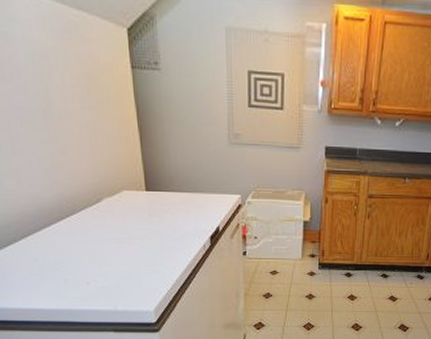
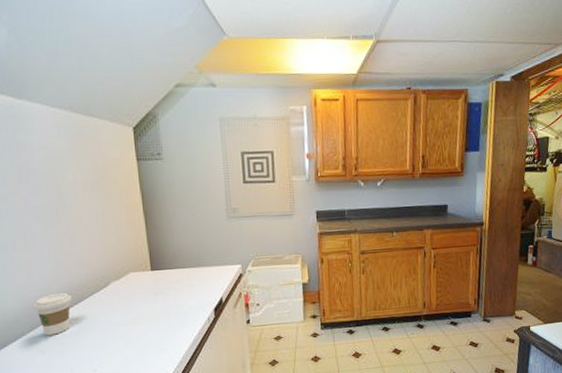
coffee cup: none [23,203,64,245] -> present [32,292,73,336]

